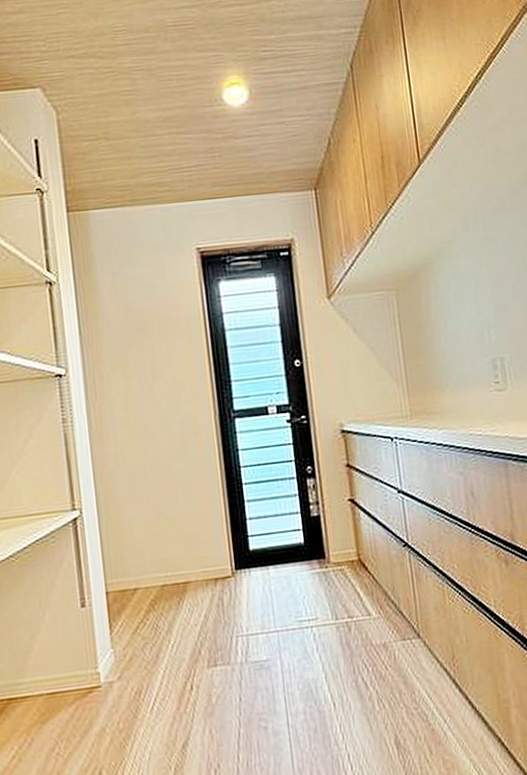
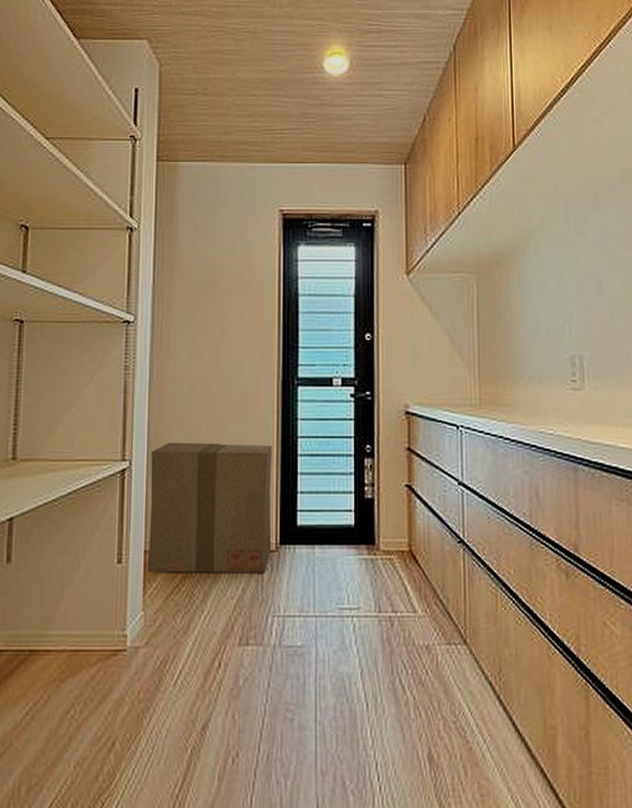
cardboard box: none [100,477,228,612] -> present [147,442,273,573]

